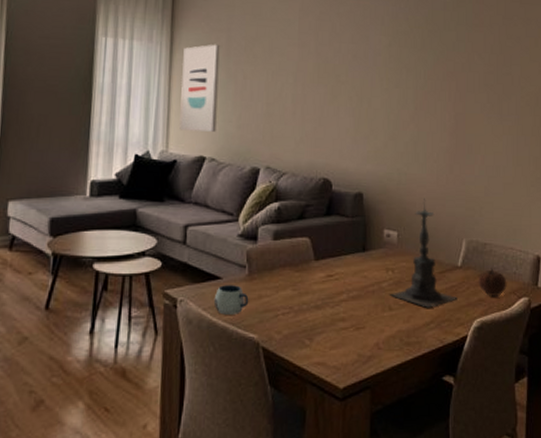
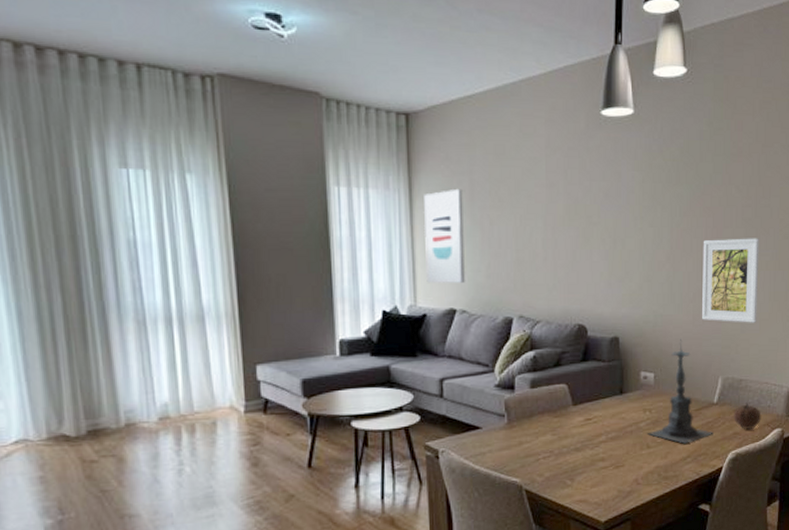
mug: present [213,285,249,315] -> none [475,434,510,462]
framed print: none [445,102,502,186] -> present [701,238,759,323]

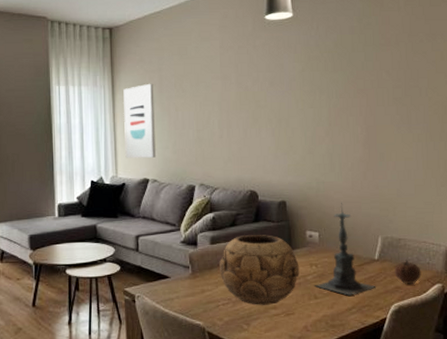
decorative bowl: none [541,376,631,458] -> present [219,235,299,305]
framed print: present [701,238,759,323] -> none [358,114,412,188]

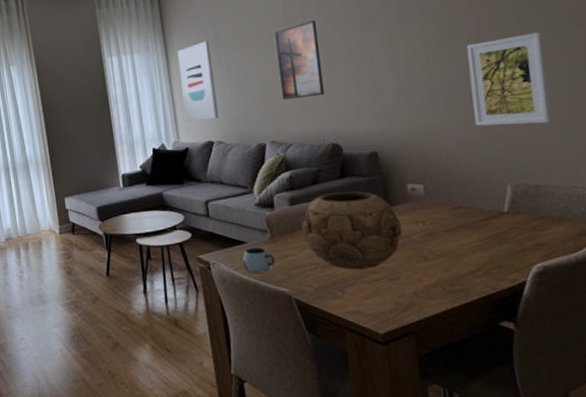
mug: none [164,282,194,307] -> present [242,247,275,273]
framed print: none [211,79,248,147] -> present [275,20,324,100]
candle holder: present [315,202,376,296] -> none [423,147,508,256]
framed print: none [358,114,412,188] -> present [466,32,552,127]
fruit: present [394,260,422,284] -> none [533,210,575,240]

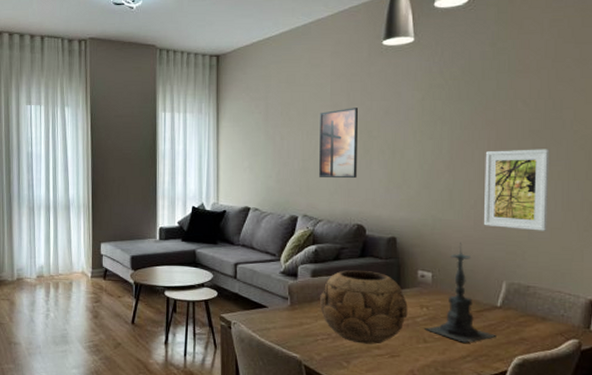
wall art: present [177,40,219,122] -> none [227,111,259,186]
mug: present [242,247,275,273] -> none [261,313,292,337]
candle holder: none [423,147,508,256] -> present [425,242,497,343]

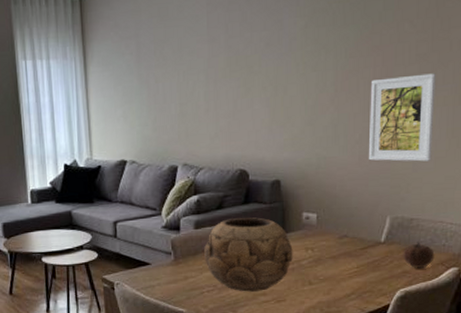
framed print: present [319,108,358,179] -> none [197,41,238,122]
candle holder: present [425,242,497,343] -> none [310,179,380,281]
fruit: none [520,309,553,337] -> present [403,242,435,268]

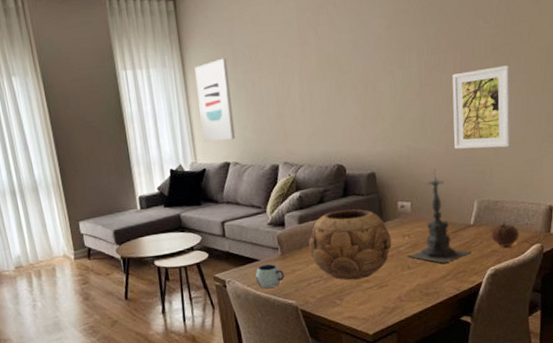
wall art: none [96,52,134,139] -> present [195,58,235,143]
mug: none [145,269,176,294] -> present [255,264,285,288]
candle holder: none [310,179,380,281] -> present [408,168,471,264]

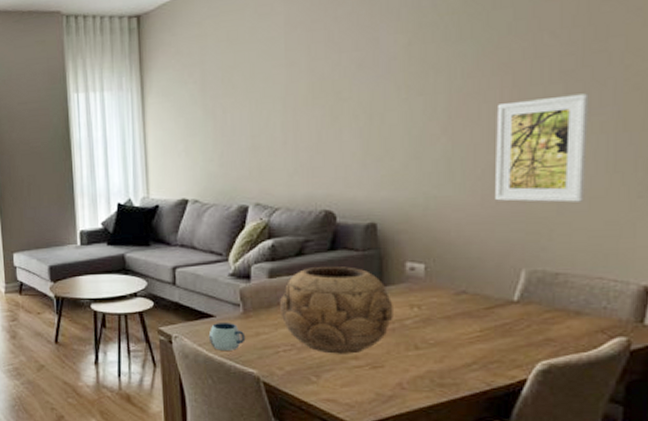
wall art: present [195,58,235,143] -> none [155,80,197,175]
candle holder: present [408,168,471,264] -> none [416,223,513,347]
fruit: present [491,222,519,247] -> none [545,302,592,335]

